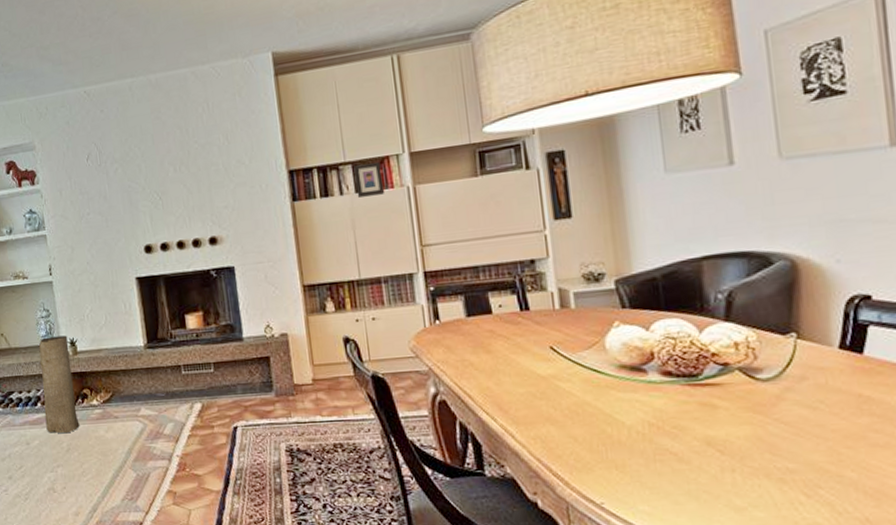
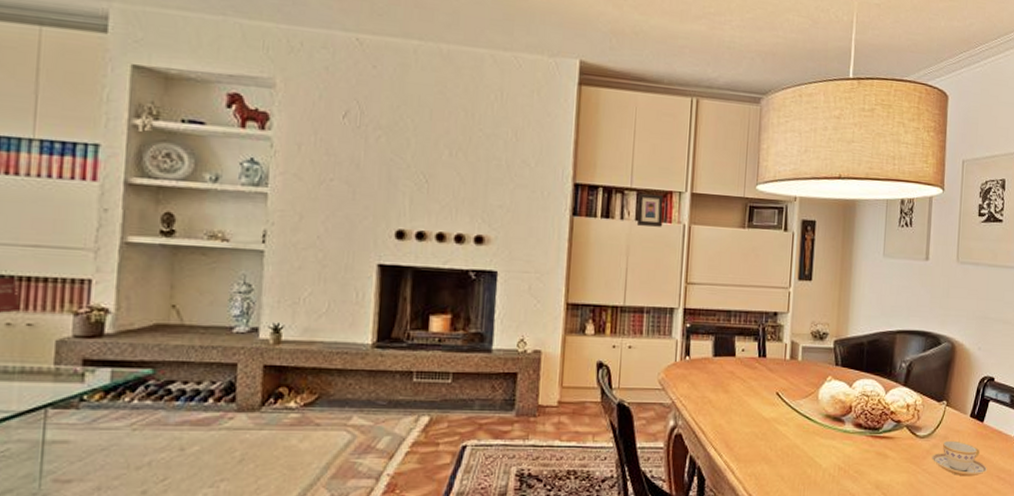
decorative log: present [38,335,80,434] -> none [215,317,271,440]
teacup: none [785,380,883,425] -> present [932,440,988,477]

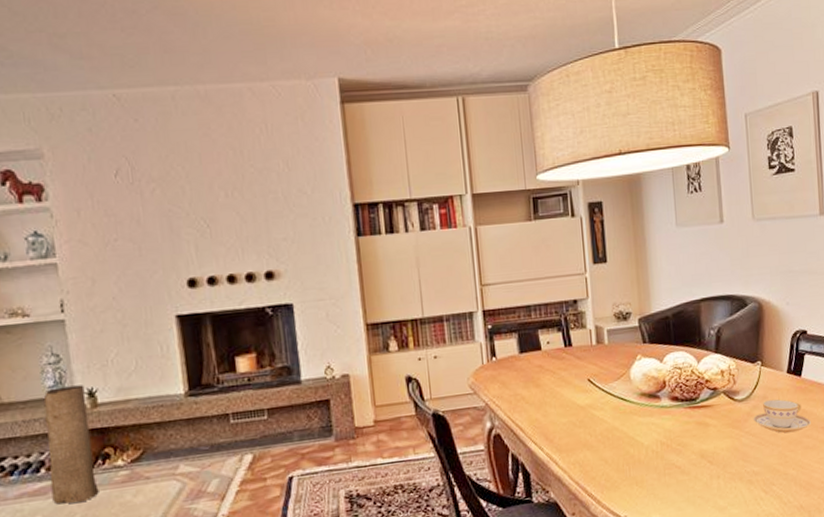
decorative log: none [215,317,271,440] -> present [43,385,99,505]
picture frame: present [636,193,664,227] -> none [419,200,449,236]

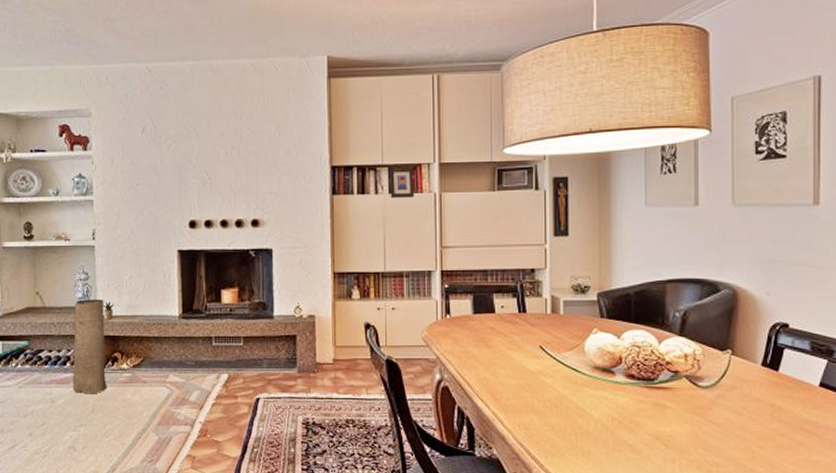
picture frame: none [419,200,449,236] -> present [390,167,415,198]
teacup: present [753,399,812,433] -> none [718,390,788,428]

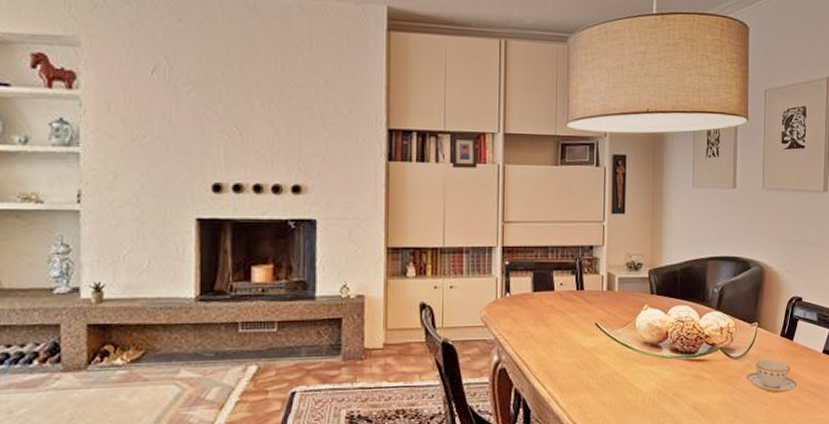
decorative log: present [73,299,107,394] -> none [42,278,93,399]
teacup: none [718,390,788,428] -> present [746,359,799,393]

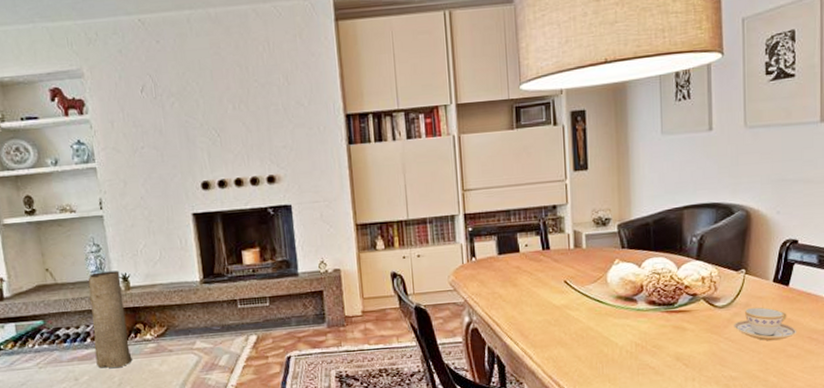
decorative log: none [42,278,93,399] -> present [88,270,133,368]
picture frame: present [451,135,478,168] -> none [406,110,434,144]

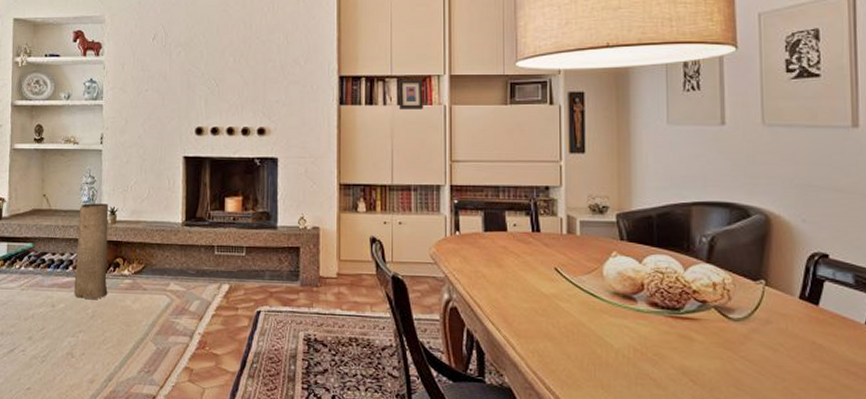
picture frame: none [406,110,434,144] -> present [398,79,424,109]
teacup: present [734,307,797,341] -> none [751,325,831,368]

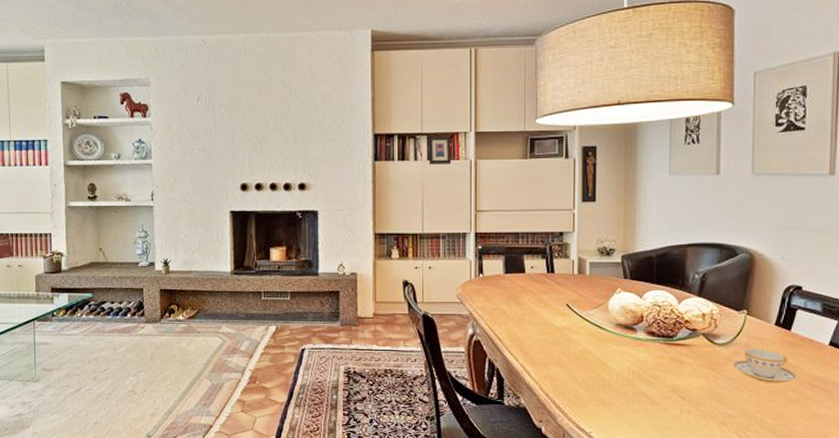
decorative log: present [74,203,109,300] -> none [133,256,165,343]
teacup: none [751,325,831,368] -> present [733,348,798,384]

